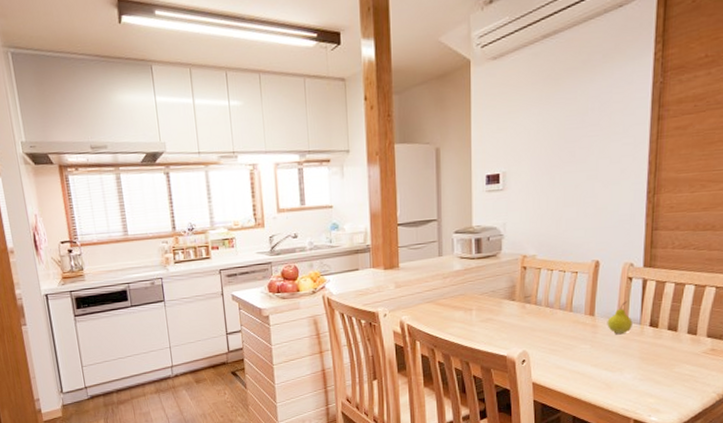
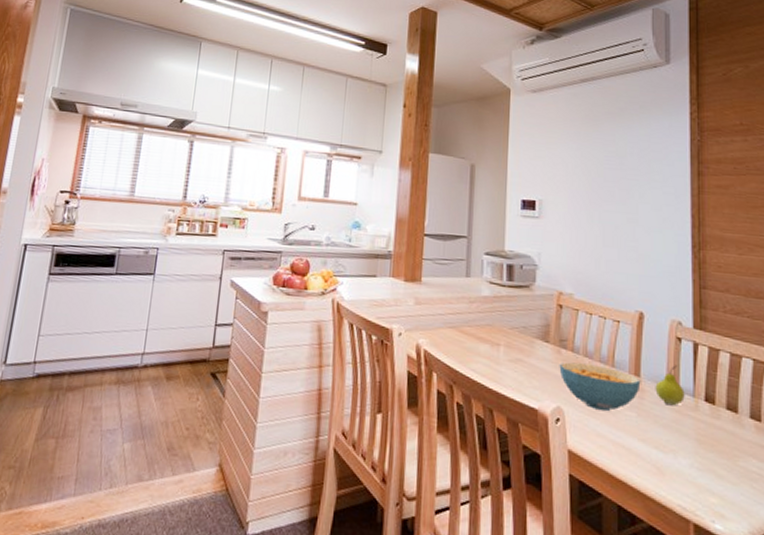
cereal bowl: none [524,312,595,349] -> present [559,362,641,412]

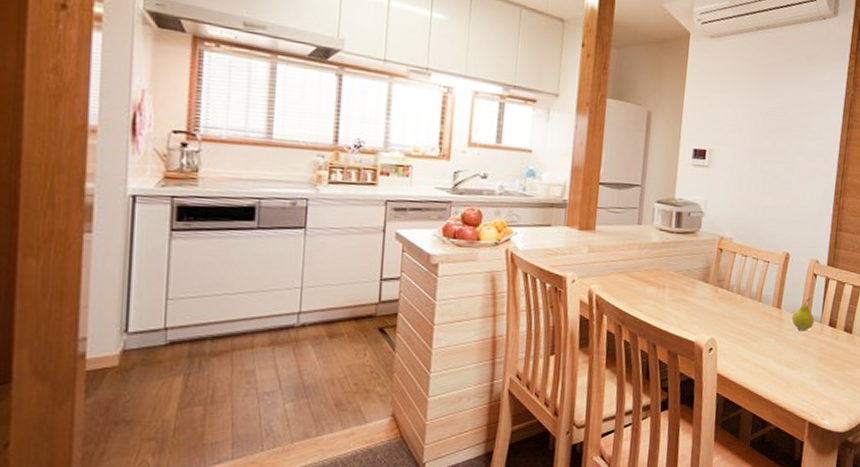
cereal bowl: present [559,362,641,412] -> none [715,299,781,340]

